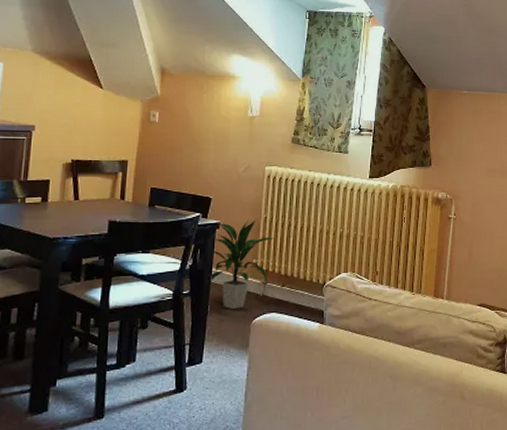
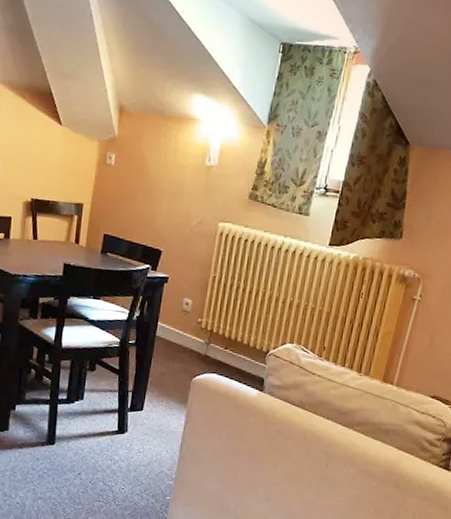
indoor plant: present [209,220,276,309] -> none [155,277,223,365]

